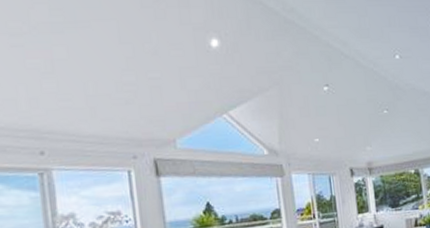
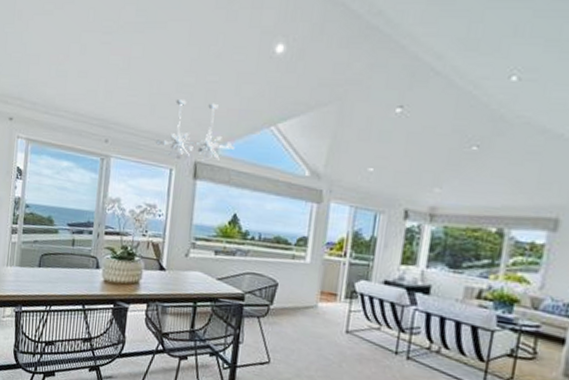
chandelier: none [105,99,192,158] -> present [156,99,234,162]

